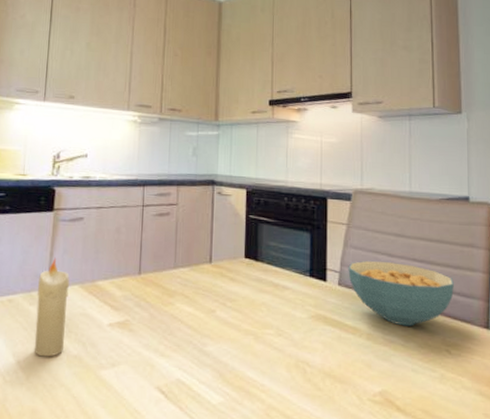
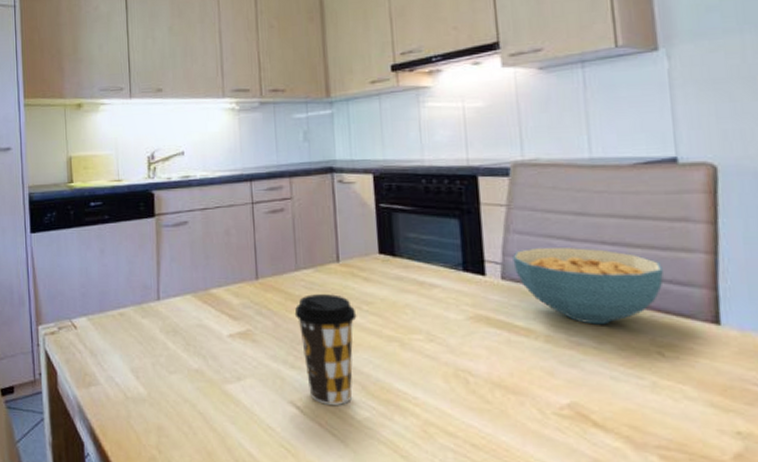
candle: present [34,257,70,357] -> none [147,266,183,372]
coffee cup: none [169,290,222,391] -> present [294,294,357,405]

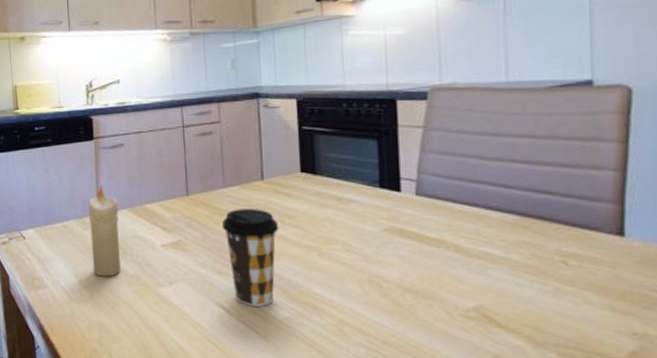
candle: none [147,266,183,372] -> present [88,184,121,277]
cereal bowl: present [513,248,663,325] -> none [427,166,572,236]

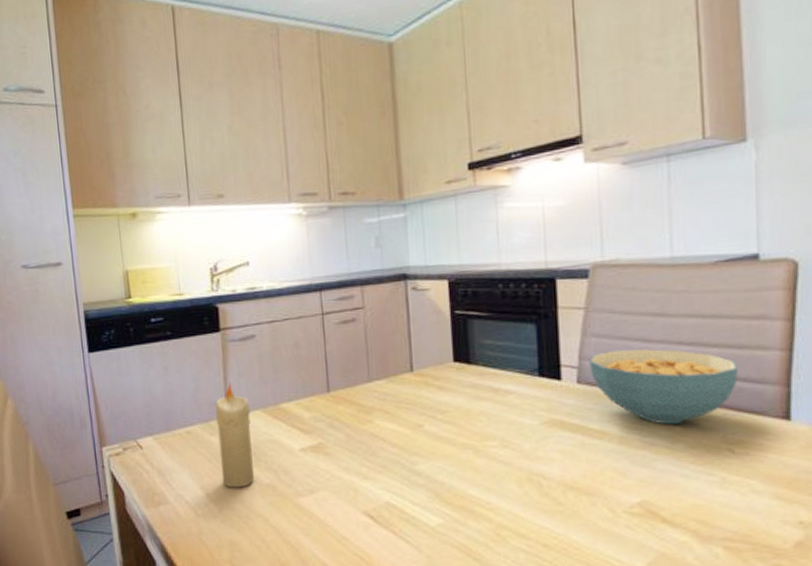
coffee cup: present [221,209,279,306] -> none [367,404,431,513]
cereal bowl: none [427,166,572,236] -> present [589,349,738,425]

